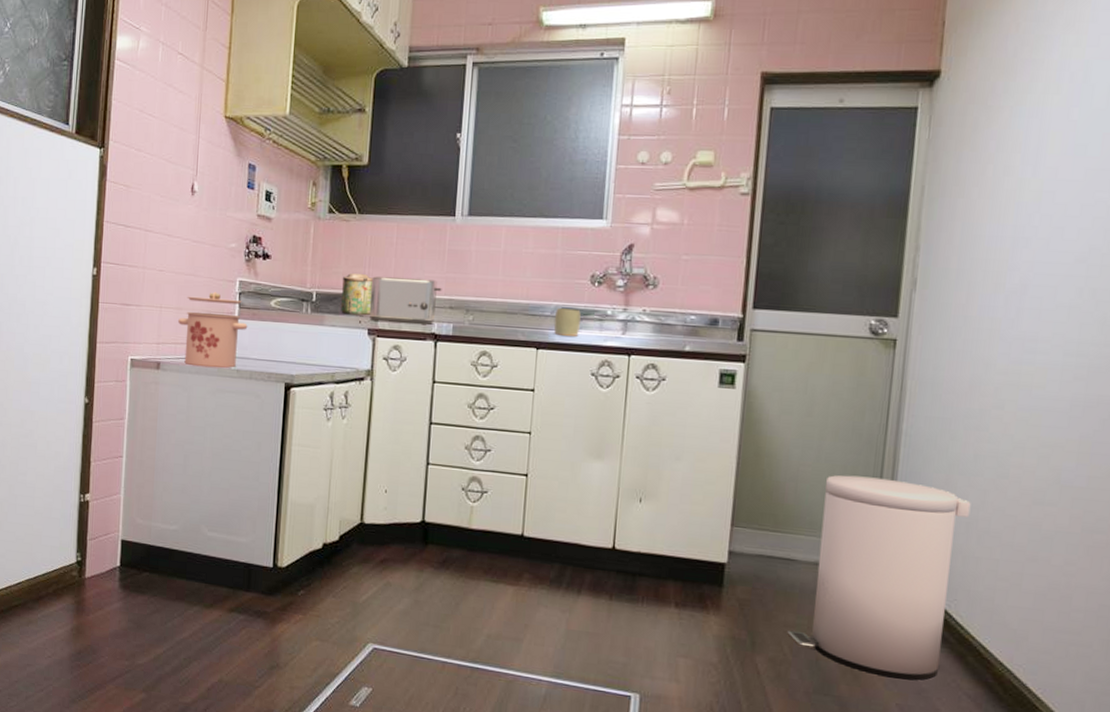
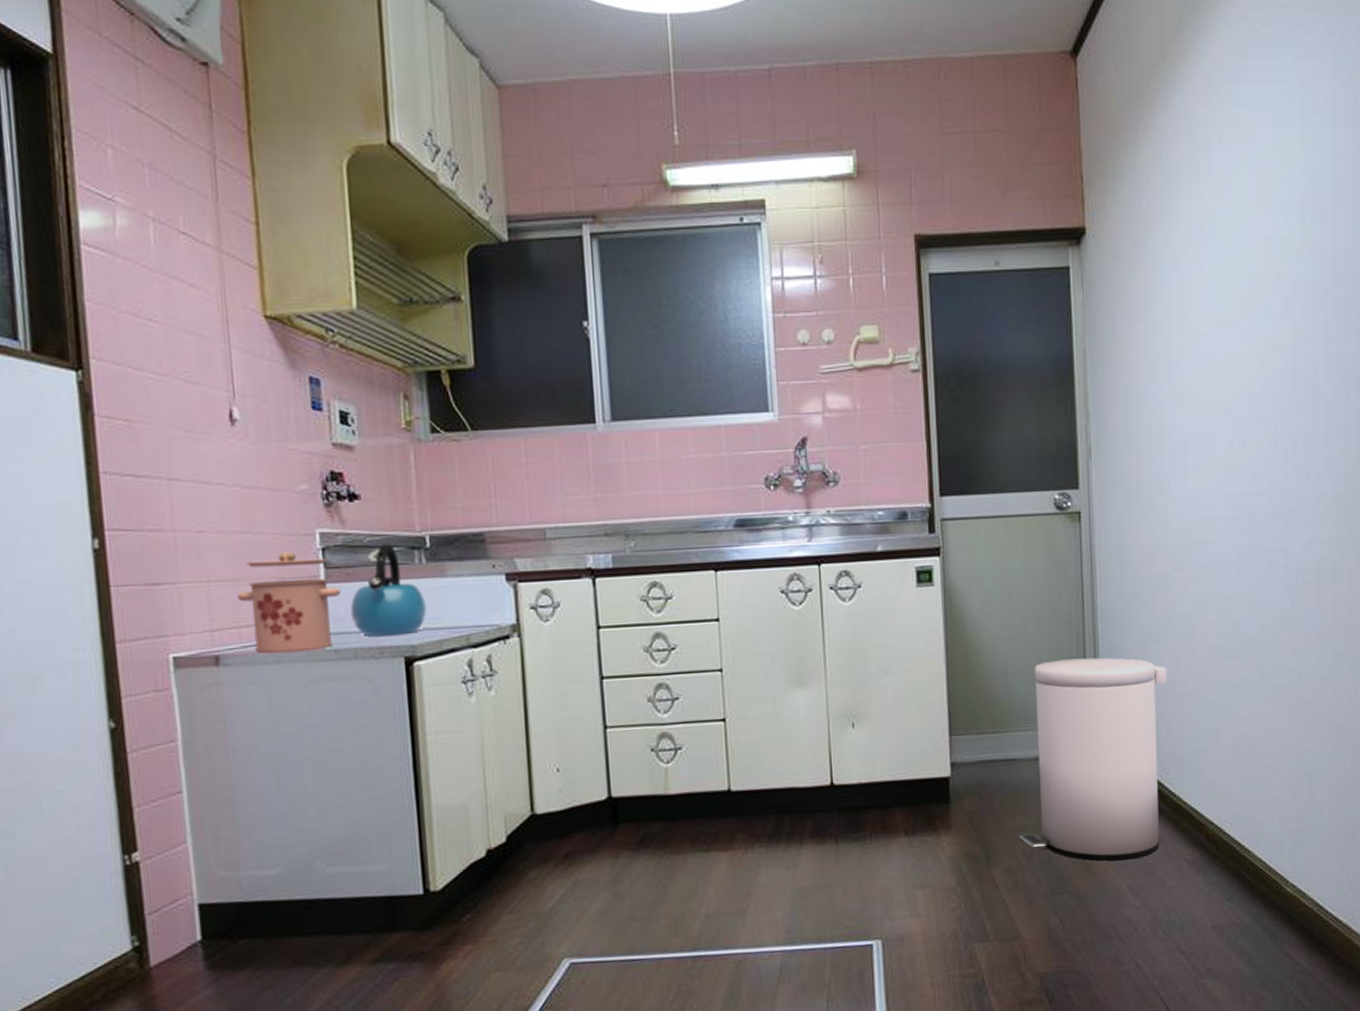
kettle: none [251,295,306,366] -> present [350,544,427,637]
canister: present [341,273,373,316] -> none [461,506,505,560]
toaster: present [369,276,442,326] -> none [500,502,592,564]
mug: present [553,308,582,336] -> none [730,519,761,552]

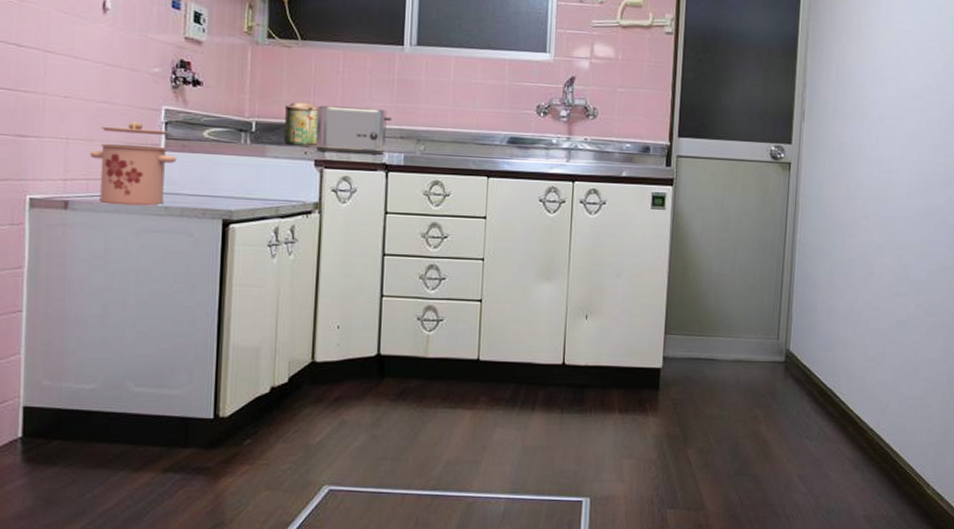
kettle: present [350,544,427,637] -> none [182,124,246,202]
canister: none [461,506,505,560] -> present [284,102,318,147]
toaster: none [500,502,592,564] -> present [315,105,392,156]
pedal bin: present [1018,657,1167,861] -> none [712,281,848,453]

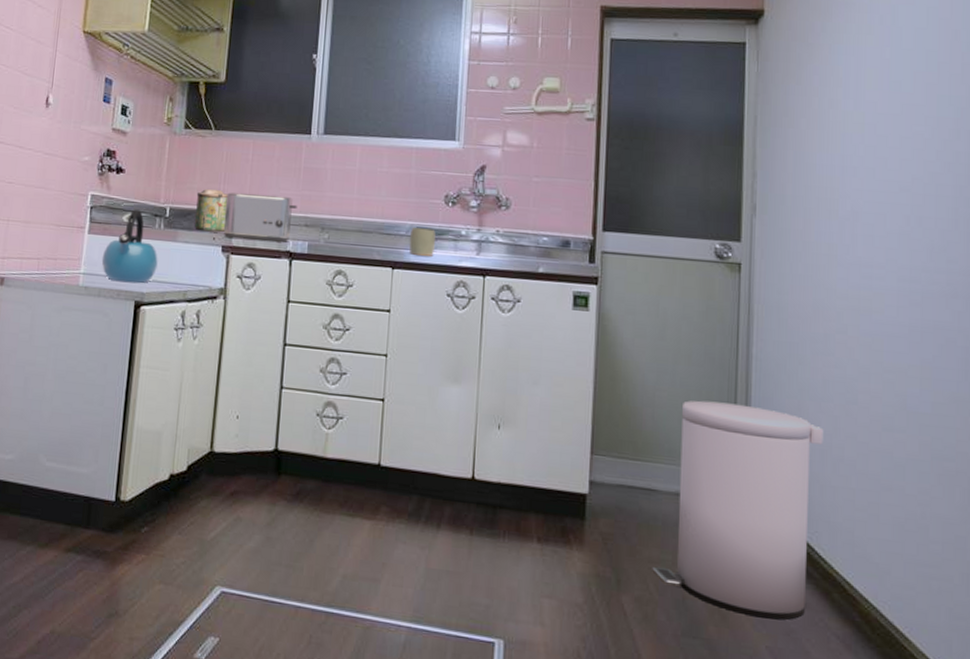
cooking pot: present [90,121,177,206] -> none [25,205,98,285]
kettle: none [182,124,246,202] -> present [101,209,158,284]
mug: none [503,137,529,164] -> present [409,227,436,256]
pedal bin: none [712,281,848,453] -> present [652,400,824,620]

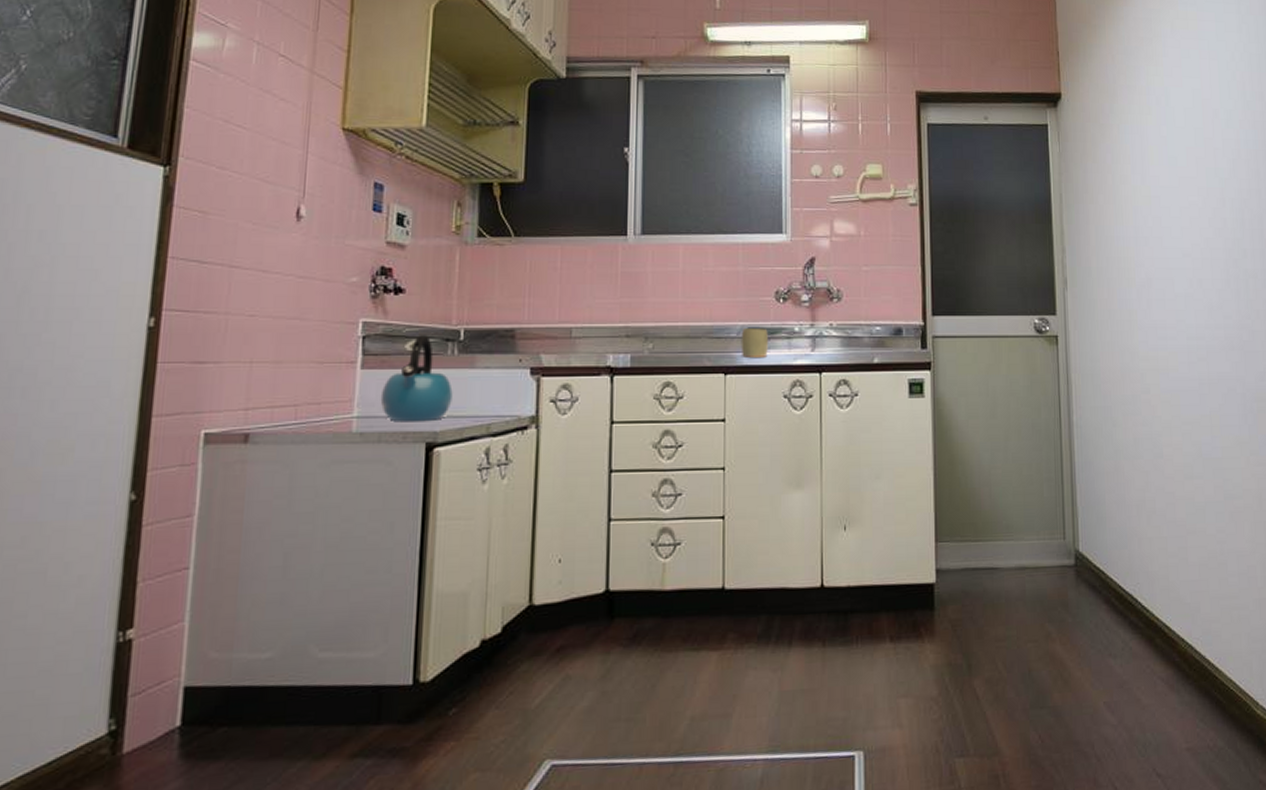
canister: present [194,189,228,233] -> none [496,305,534,353]
toaster: present [223,192,297,243] -> none [531,305,616,359]
pedal bin: present [652,400,824,620] -> none [999,472,1138,676]

